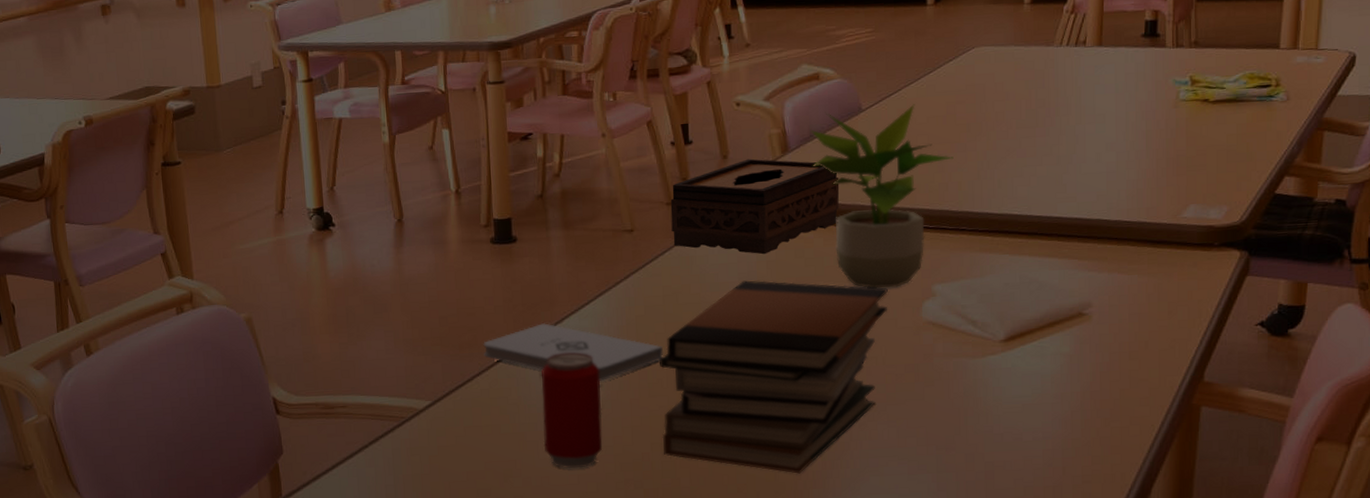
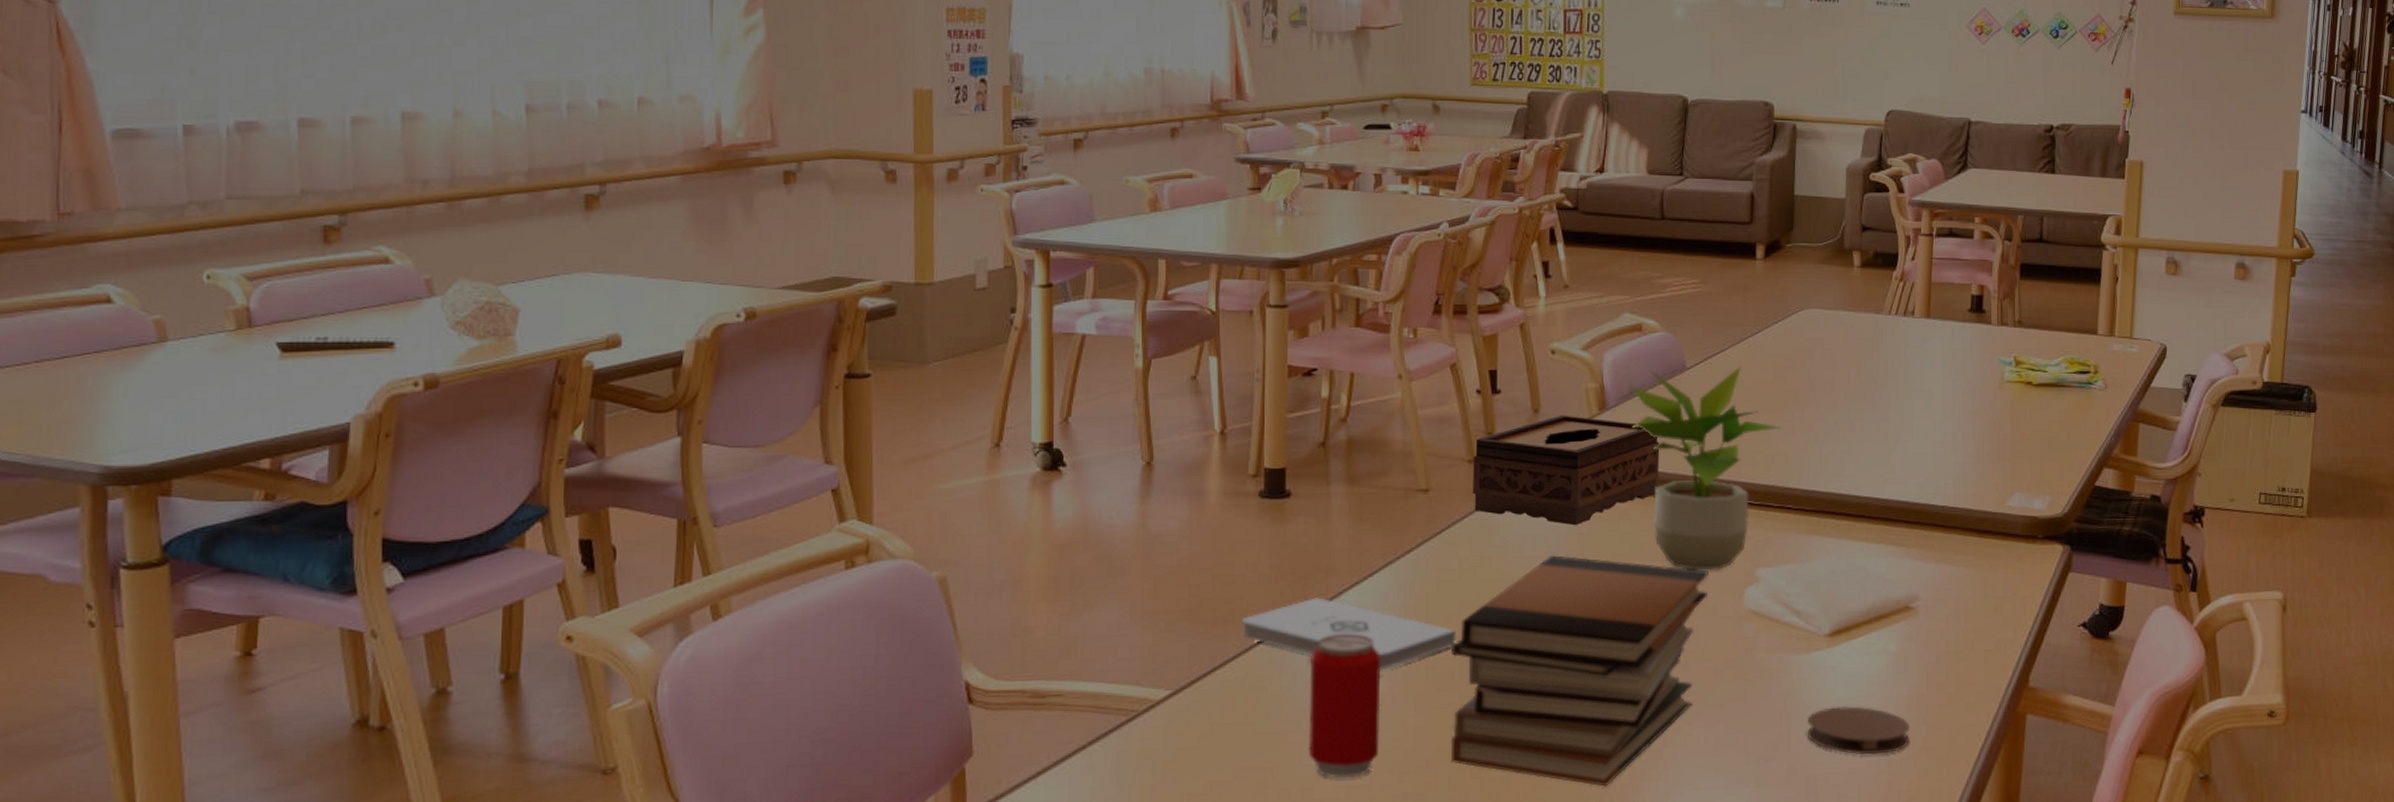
coaster: none [984,402,1083,445] -> present [1807,706,1910,755]

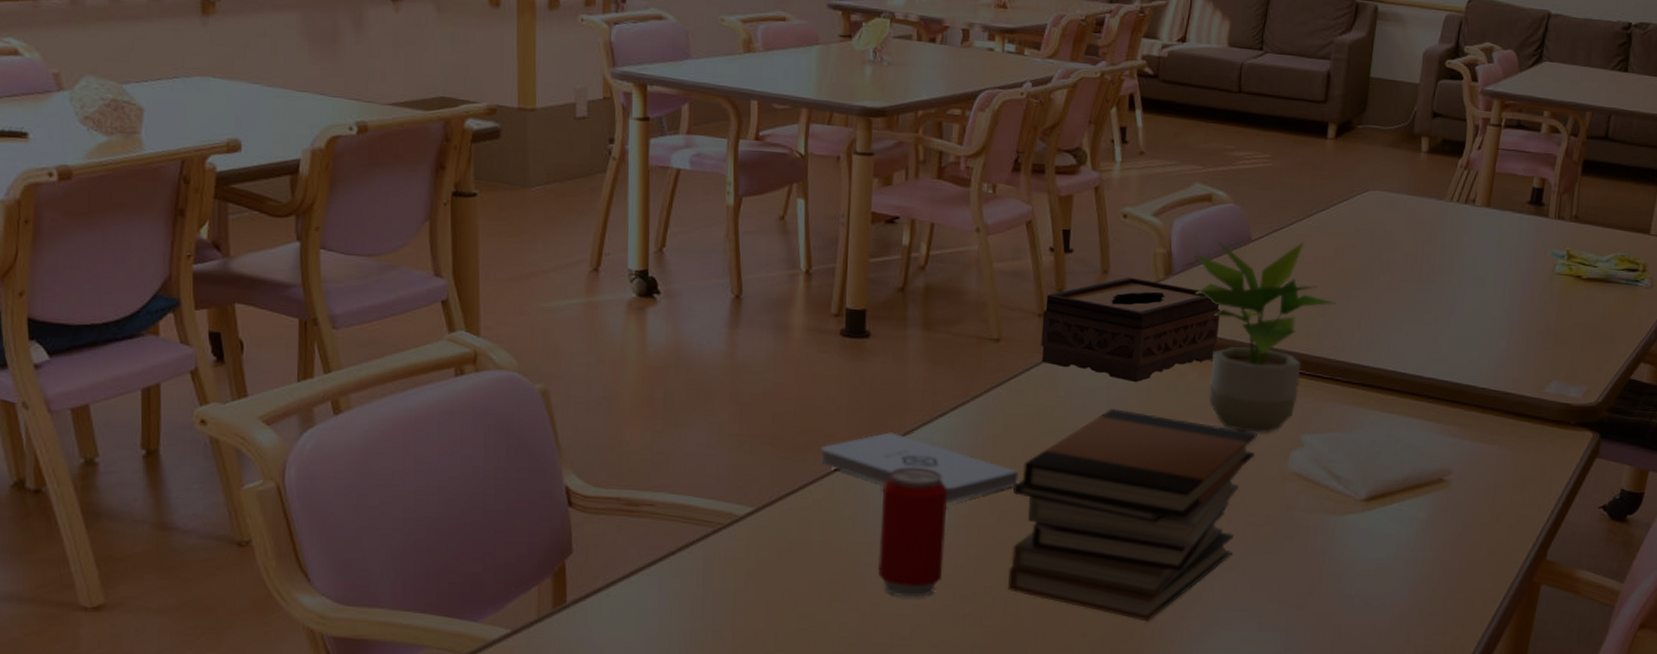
coaster: present [1807,706,1910,755] -> none [1336,565,1432,611]

